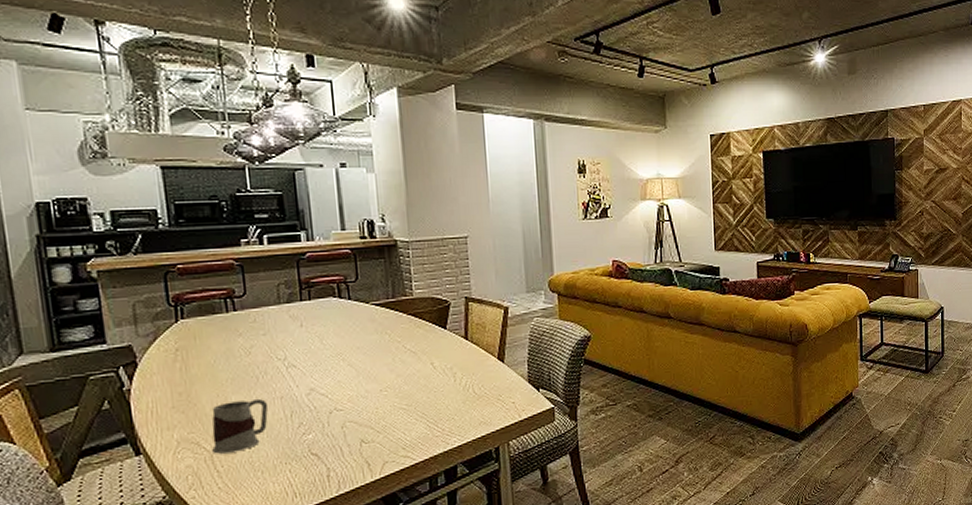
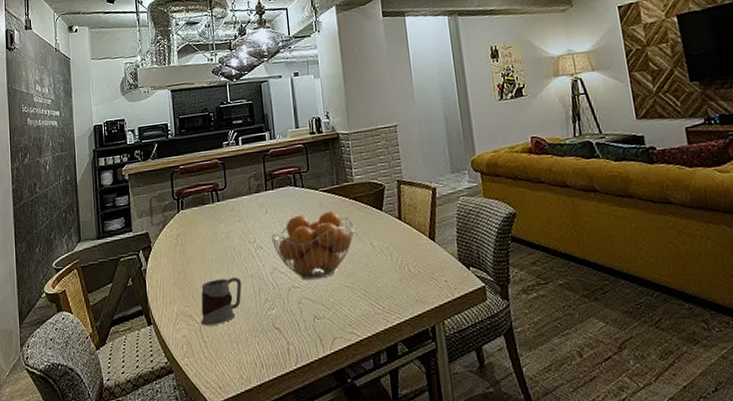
fruit basket: none [307,326,413,403] -> present [271,210,355,281]

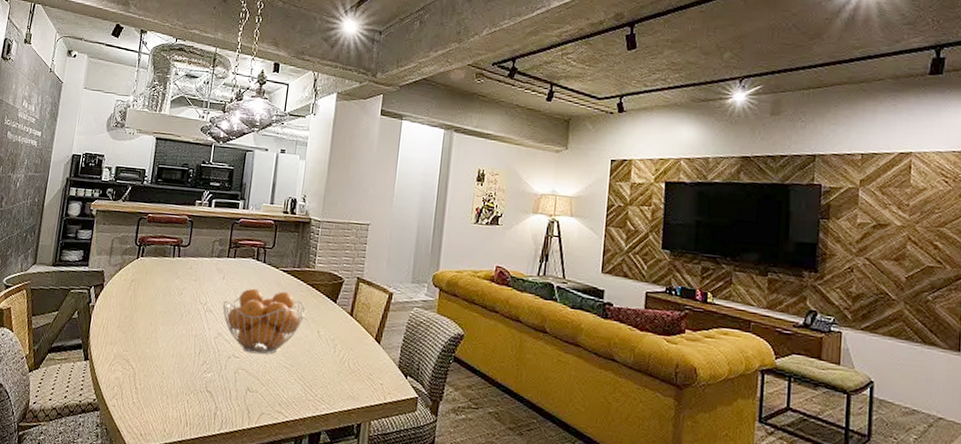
mug: present [201,276,242,326] -> none [136,331,185,375]

